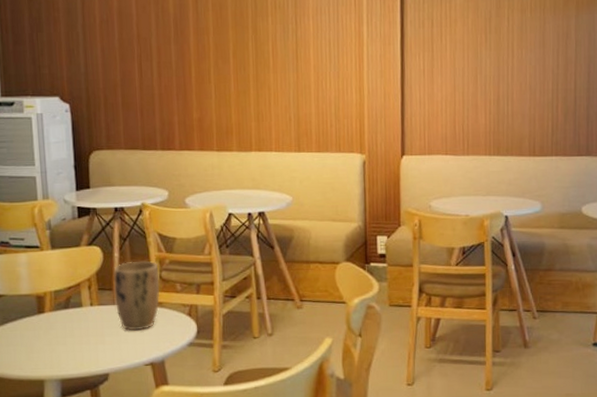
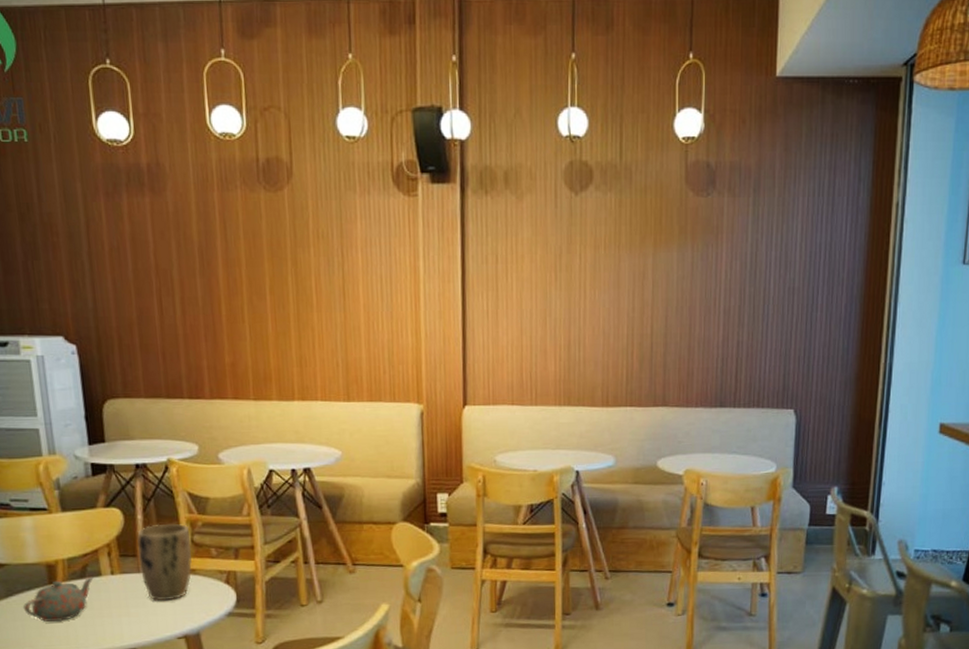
teapot: none [16,307,76,347] -> present [24,576,94,622]

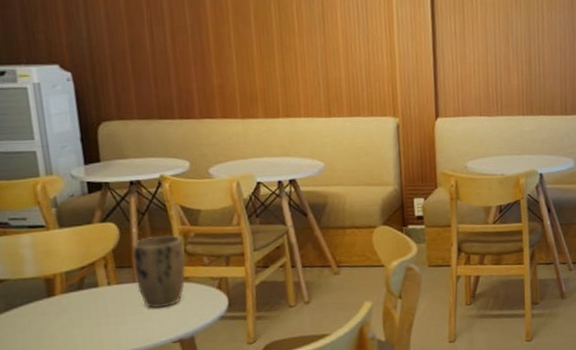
teapot: present [24,576,94,622] -> none [23,288,91,333]

